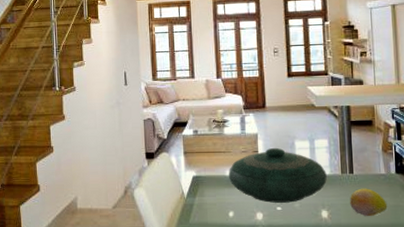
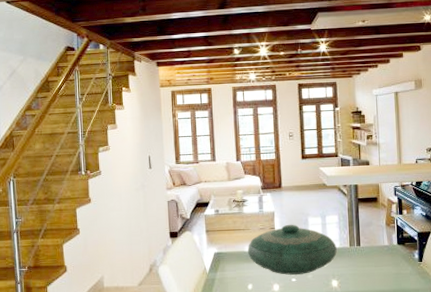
fruit: present [350,188,388,216] -> none [357,258,390,284]

